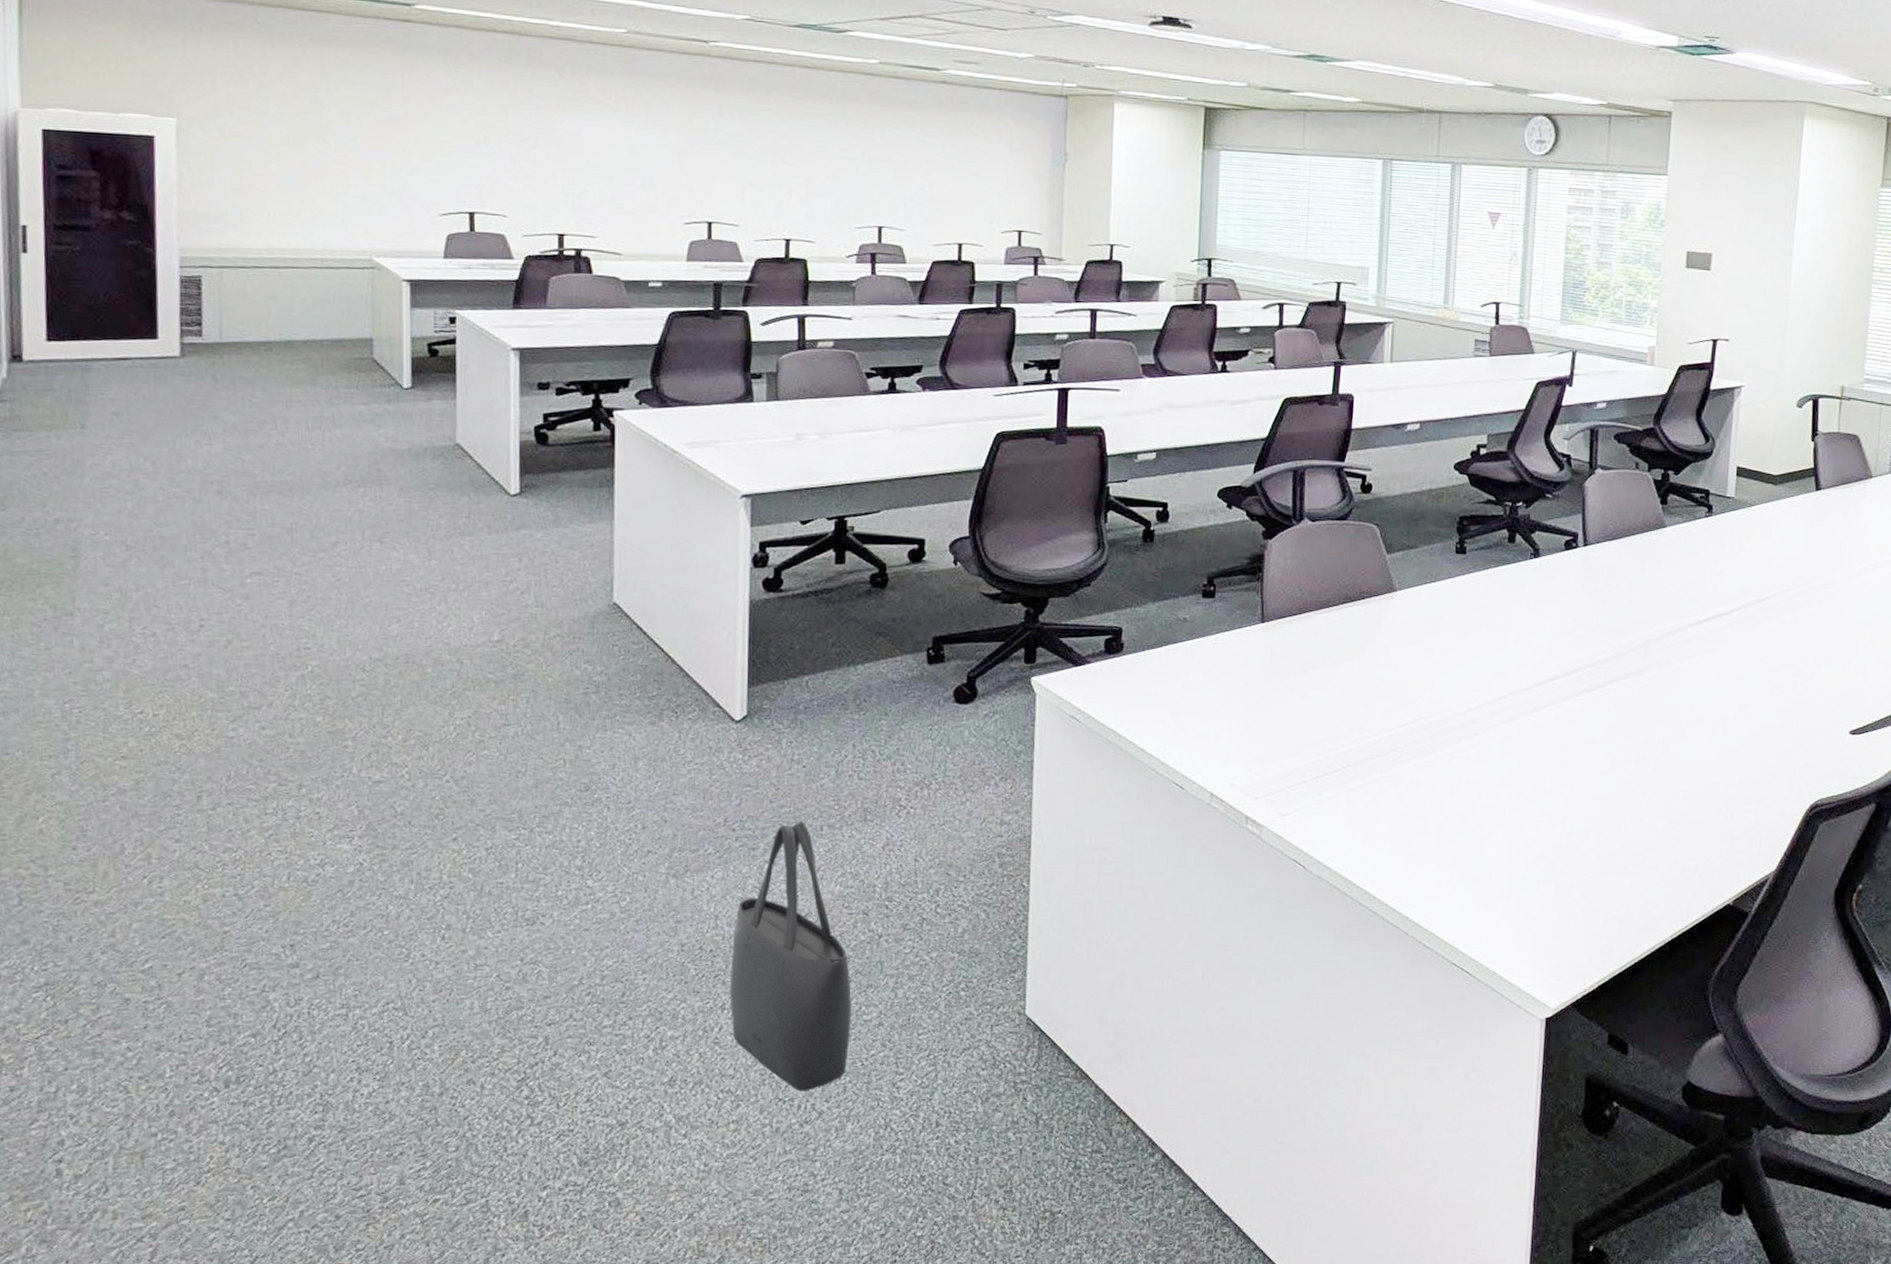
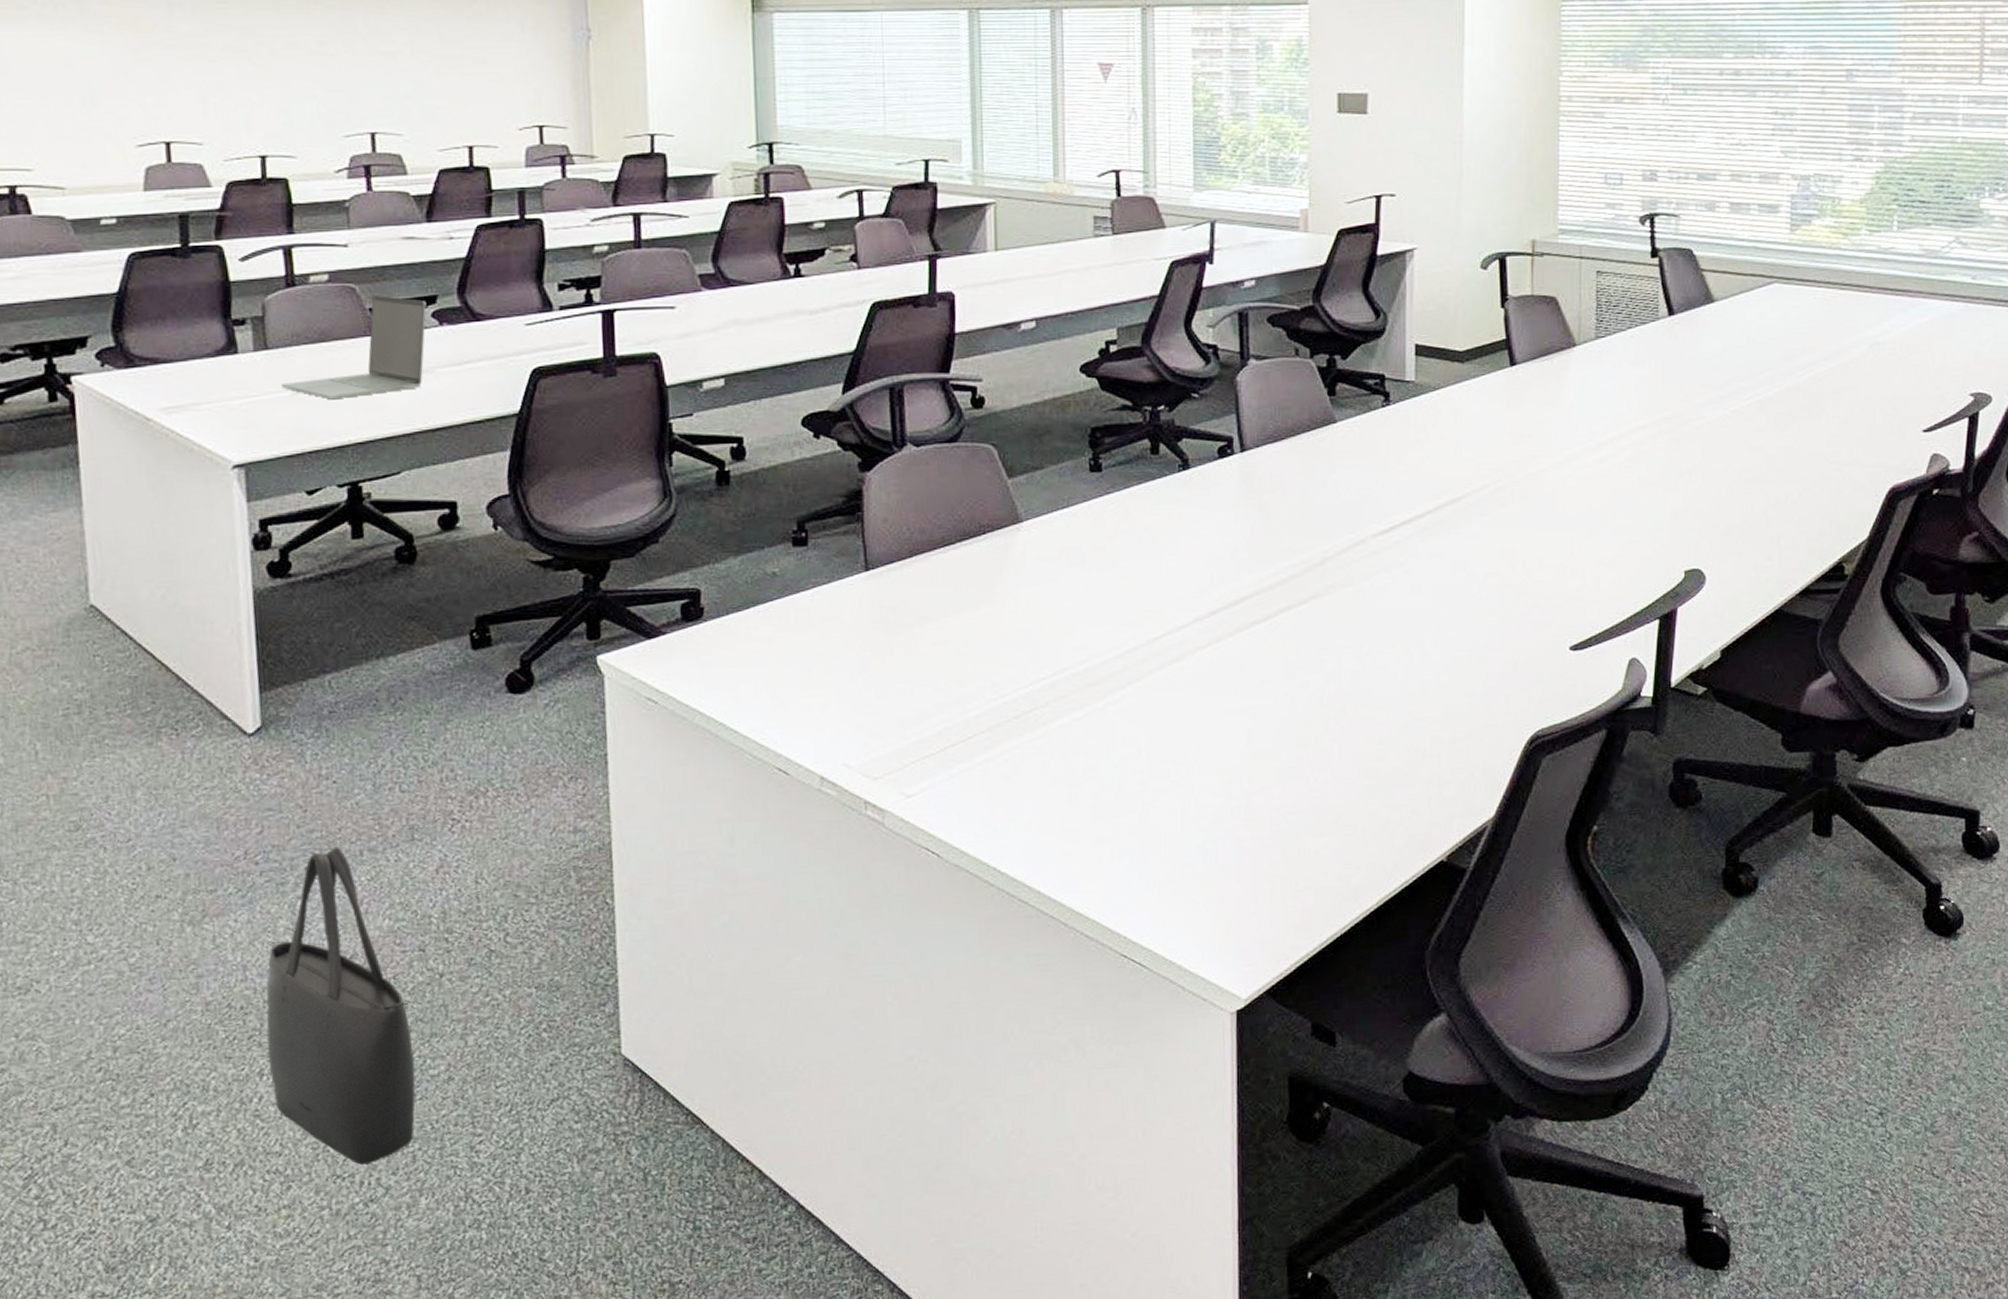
laptop: none [787,361,913,447] -> present [282,294,427,400]

